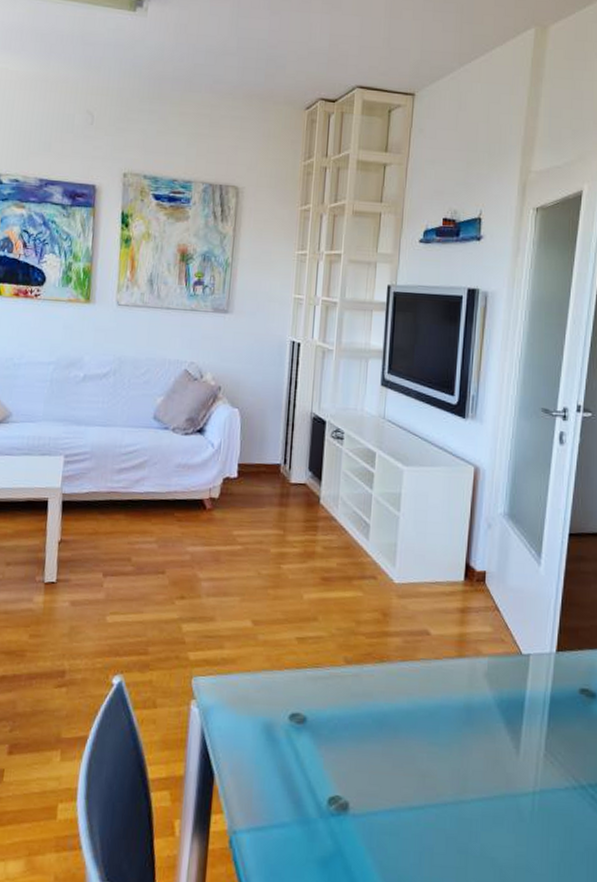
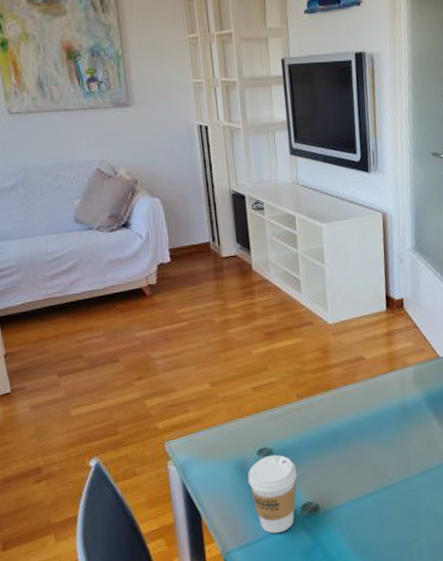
coffee cup: none [273,724,330,825] -> present [247,455,297,534]

